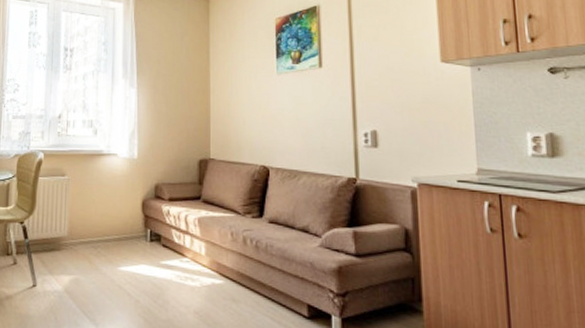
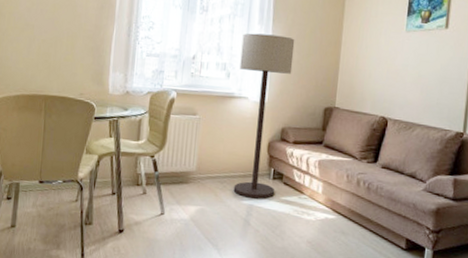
floor lamp: none [107,88,161,264] -> present [233,33,295,199]

